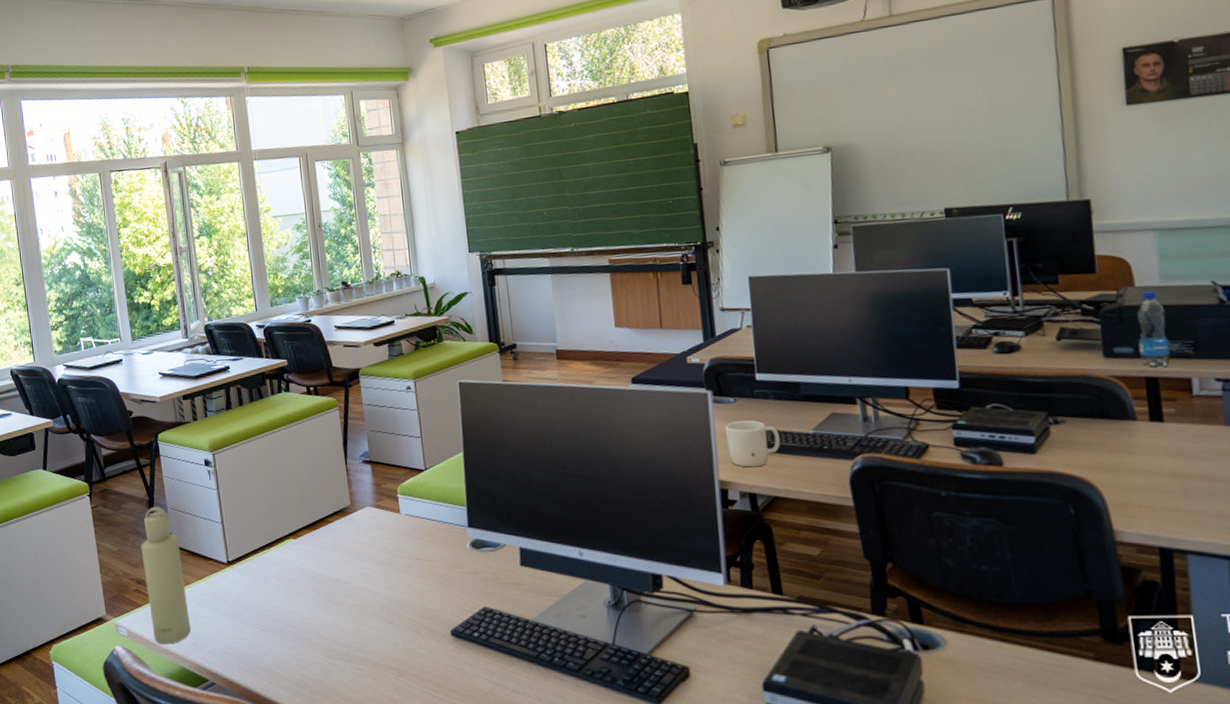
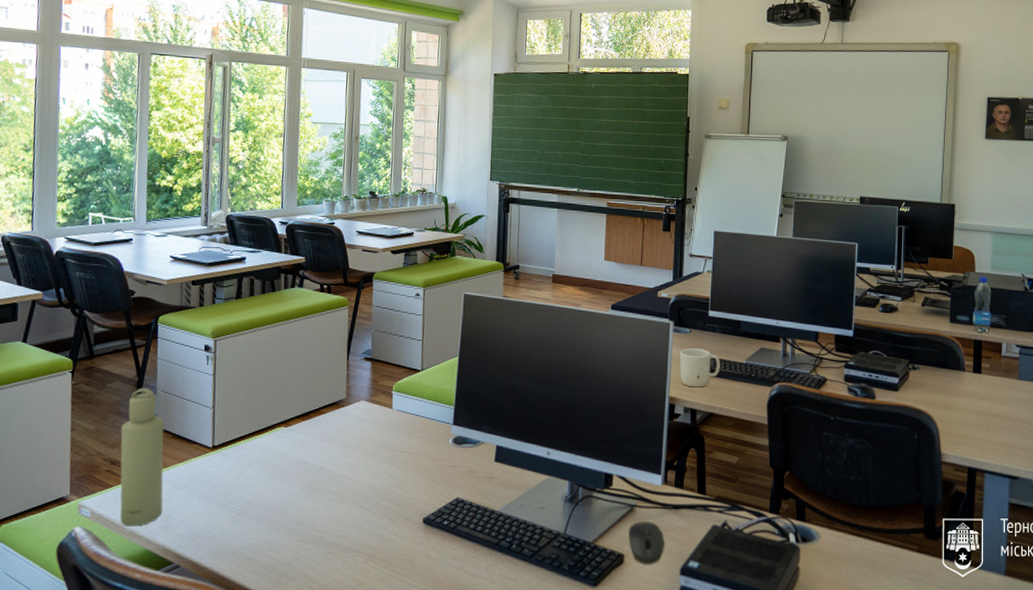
computer mouse: none [690,629,739,679] -> present [628,522,665,564]

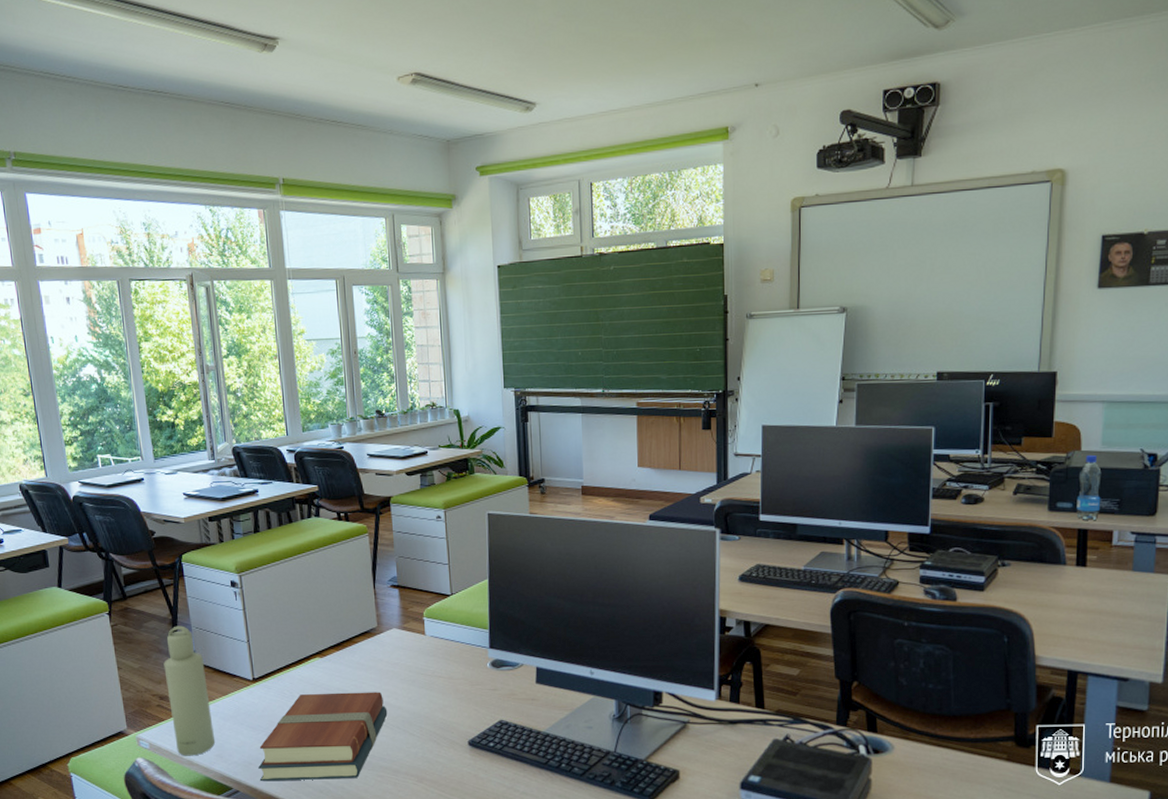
books: none [203,463,346,556] -> present [258,692,388,782]
computer mouse: present [628,522,665,564] -> none [682,738,722,780]
mug: present [679,348,720,388] -> none [728,556,775,598]

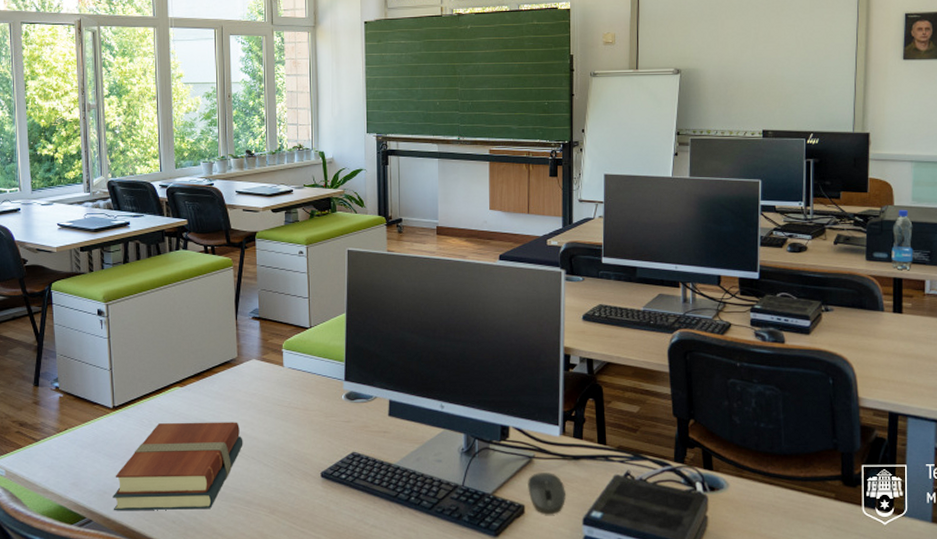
bottle: present [163,625,216,756] -> none [26,352,72,484]
computer mouse: none [682,738,722,780] -> present [528,473,565,515]

